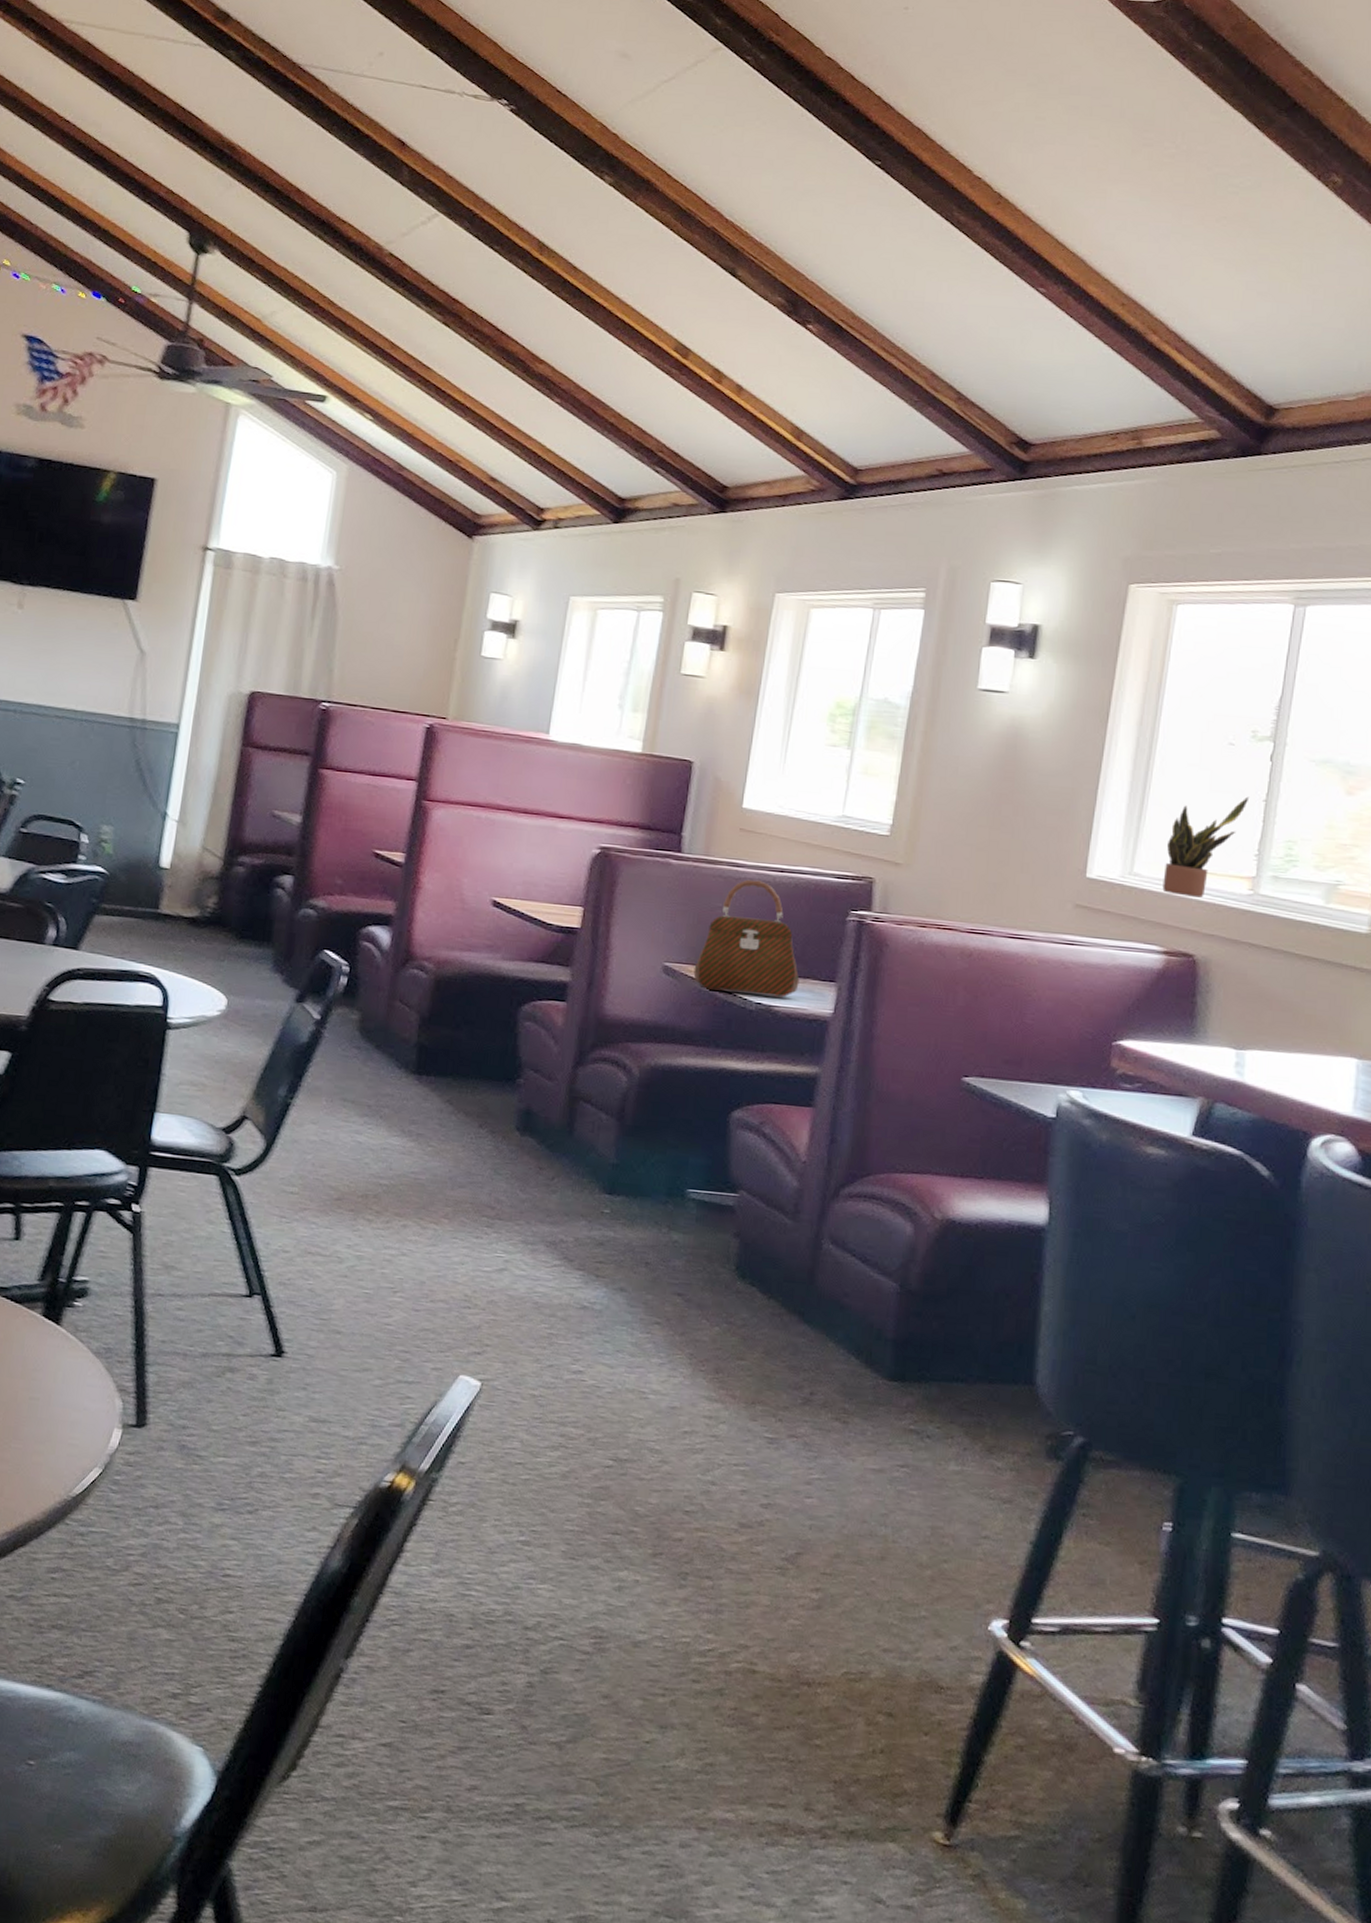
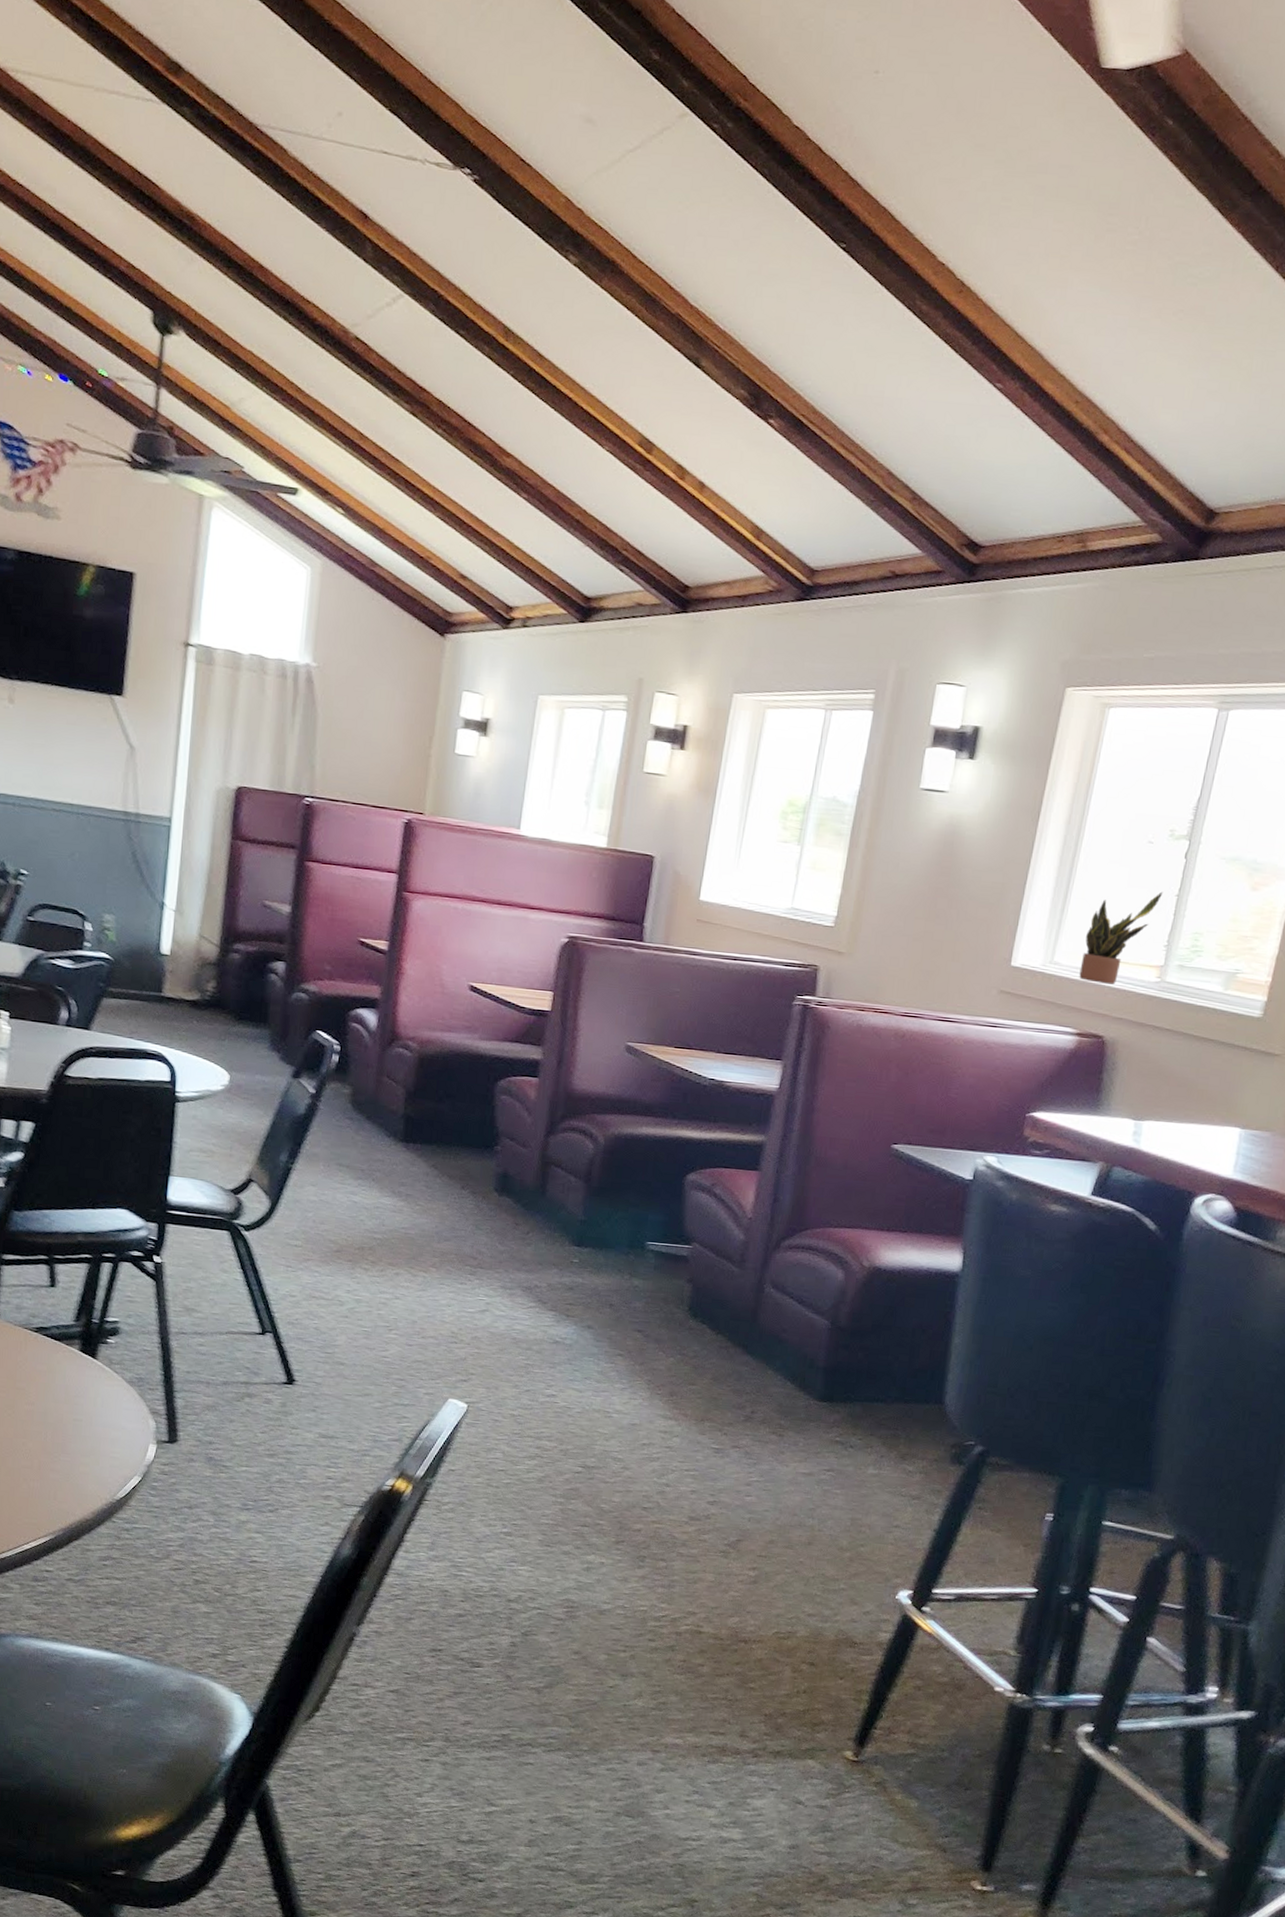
handbag: present [693,879,800,998] -> none [653,966,749,1074]

